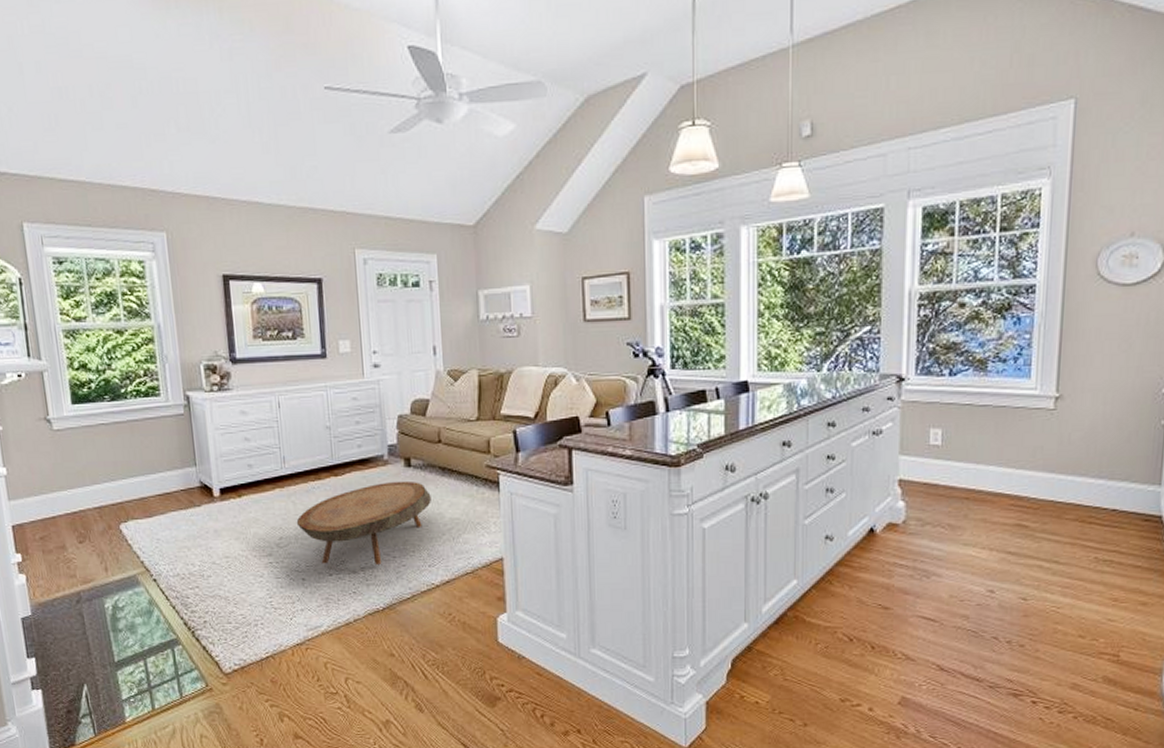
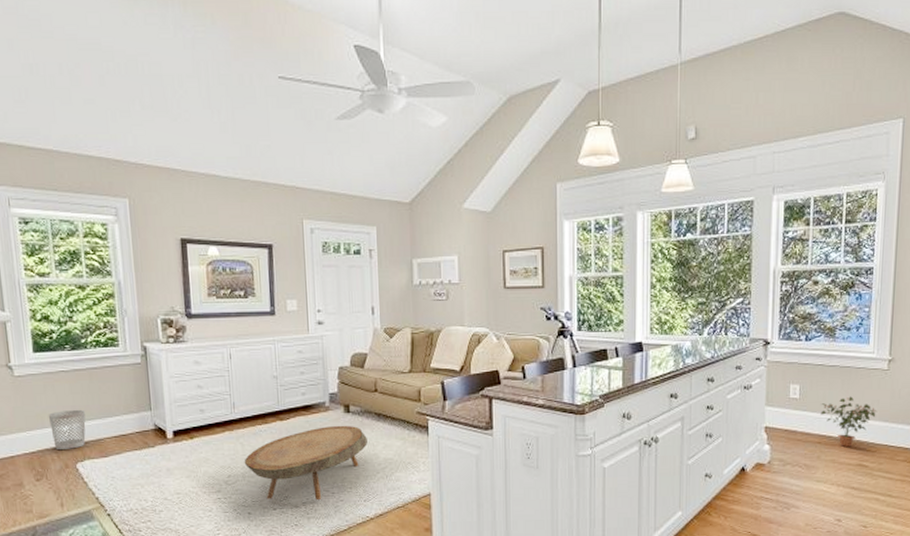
wastebasket: none [89,465,129,509] -> present [48,409,86,449]
potted plant: none [968,442,1041,503] -> present [820,396,878,447]

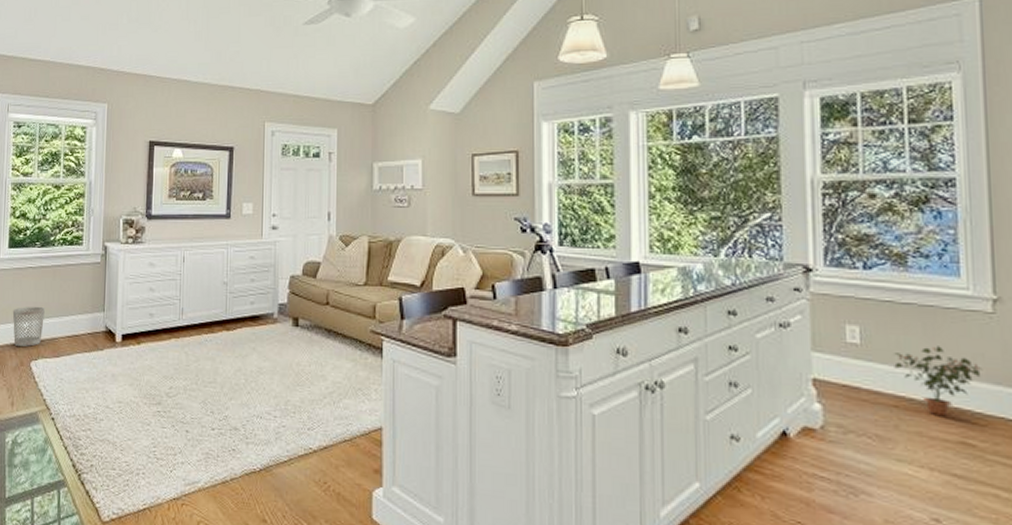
coffee table: present [244,425,367,501] -> none [187,340,315,424]

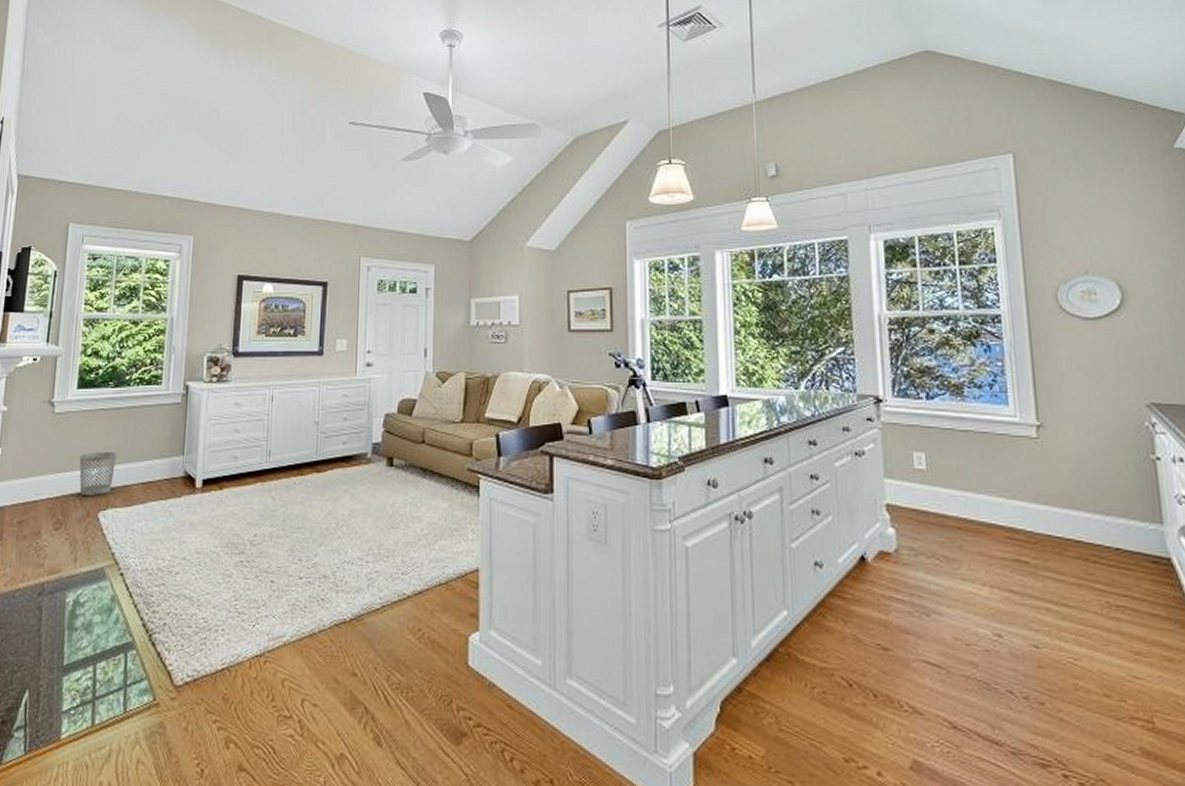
potted plant: present [894,346,983,416] -> none [955,470,1032,535]

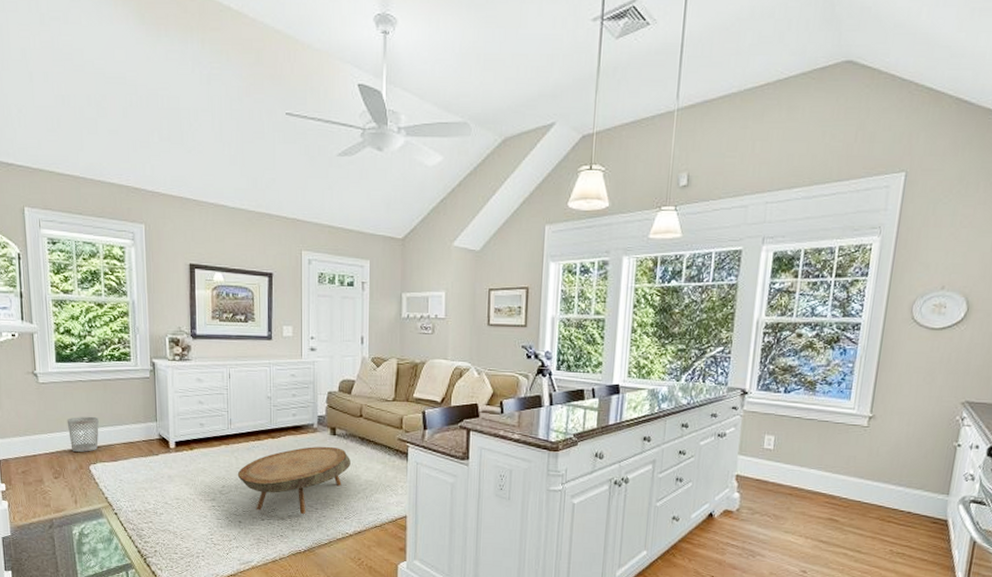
coffee table: none [273,480,410,570] -> present [237,446,351,515]

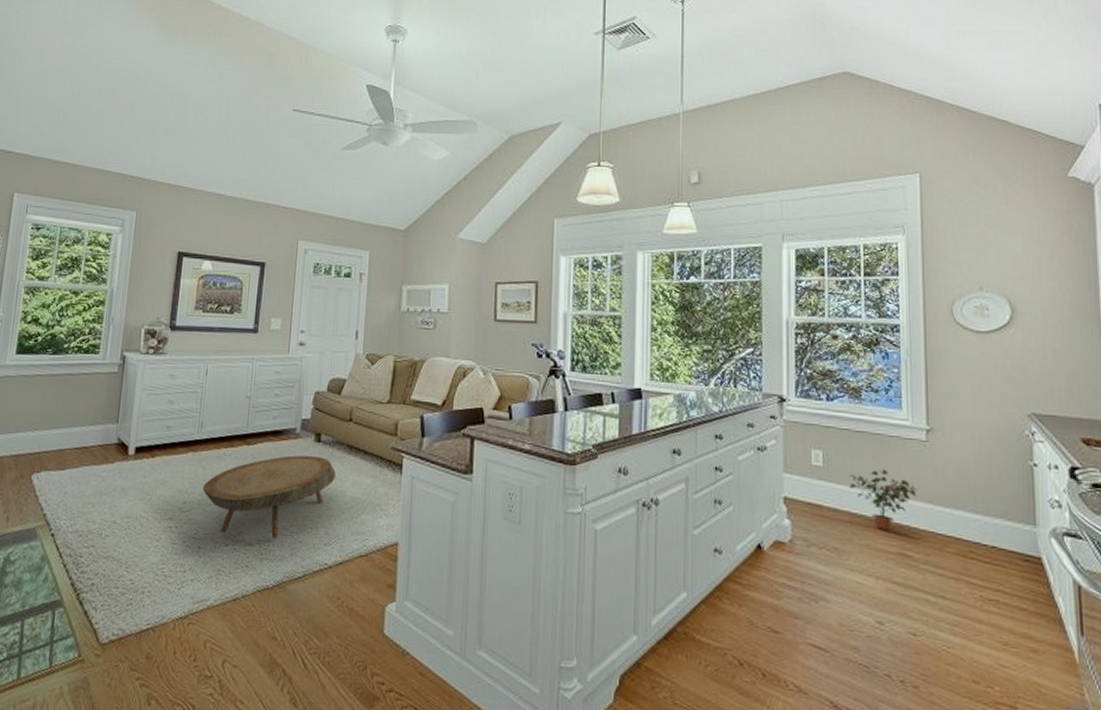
wastebasket: present [66,416,99,452] -> none [14,415,52,458]
potted plant: none [794,451,853,500] -> present [849,469,918,530]

